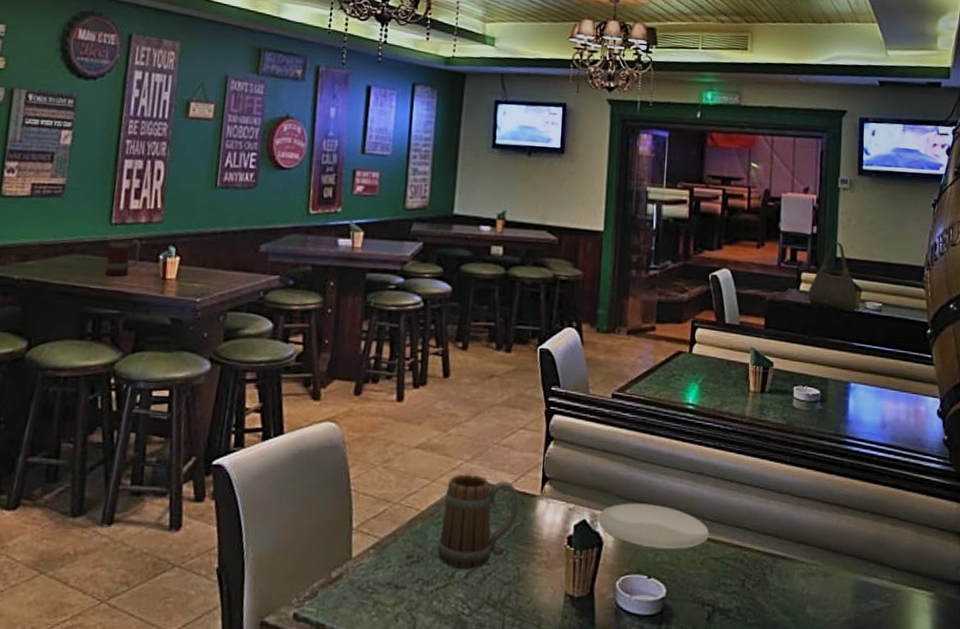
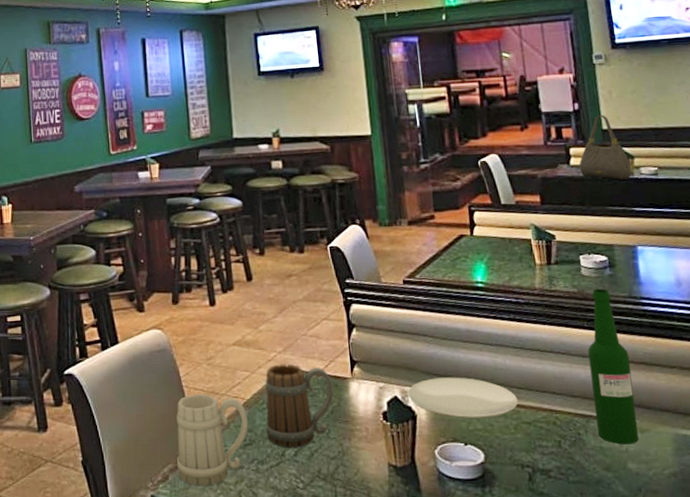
beer mug: none [329,499,419,606] -> present [176,393,248,486]
beer bottle: none [782,423,826,588] -> present [587,288,639,445]

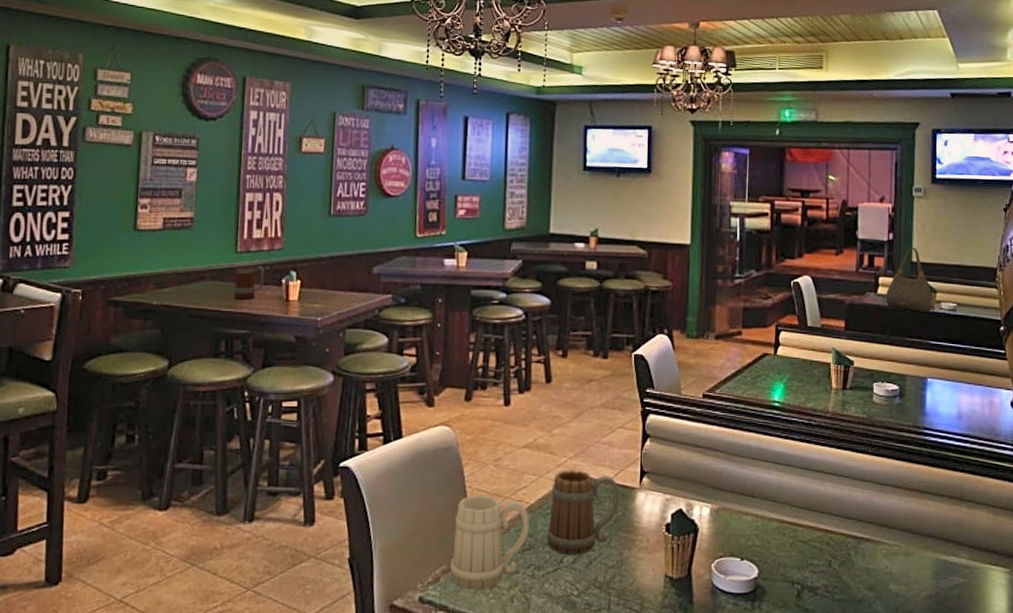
plate: present [407,377,518,420] -> none [692,493,797,536]
beer bottle: present [587,288,639,445] -> none [866,416,906,567]

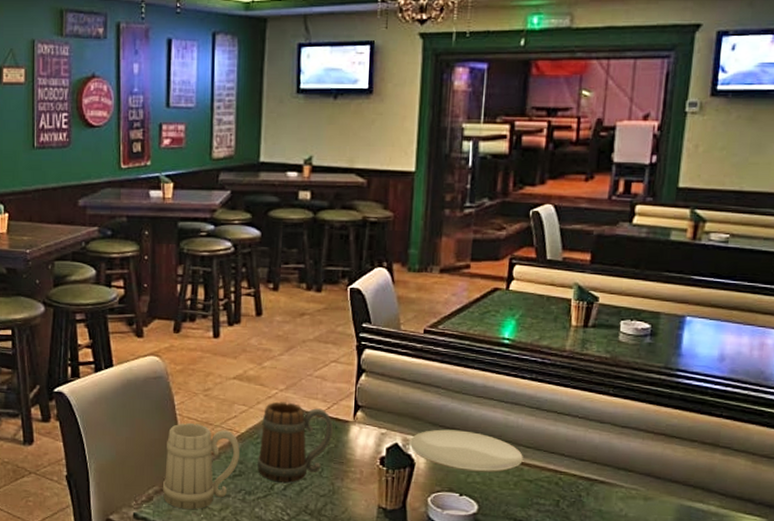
plate: none [692,493,797,536] -> present [409,429,523,473]
handbag: present [885,248,933,313] -> none [641,171,701,246]

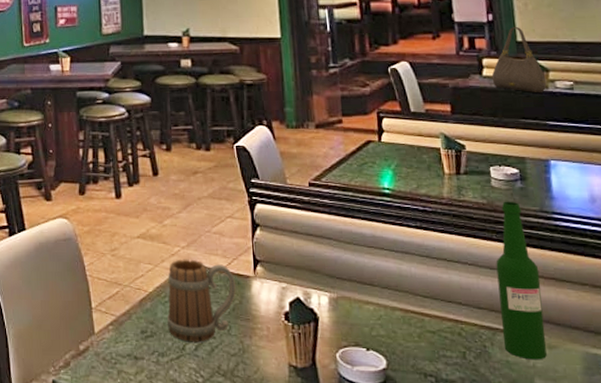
beer mug: present [162,422,240,510] -> none [78,283,150,375]
plate: present [409,429,523,473] -> none [310,281,422,326]
beer bottle: none [599,356,651,510] -> present [496,201,547,360]
handbag: none [641,171,701,246] -> present [491,27,547,94]

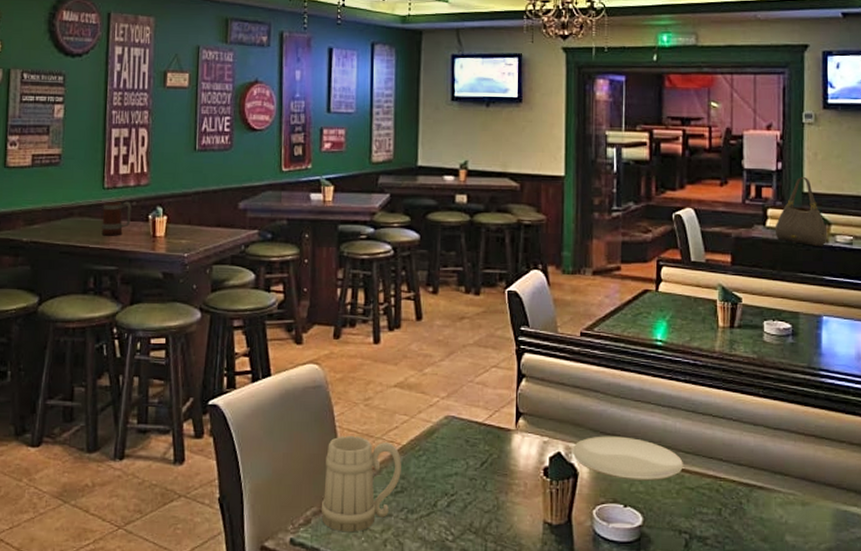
beer mug: none [78,283,150,375] -> present [321,435,401,533]
beer mug: present [167,259,236,342] -> none [419,410,495,499]
plate: none [310,281,422,326] -> present [572,436,683,482]
beer bottle: present [496,201,547,360] -> none [759,356,801,517]

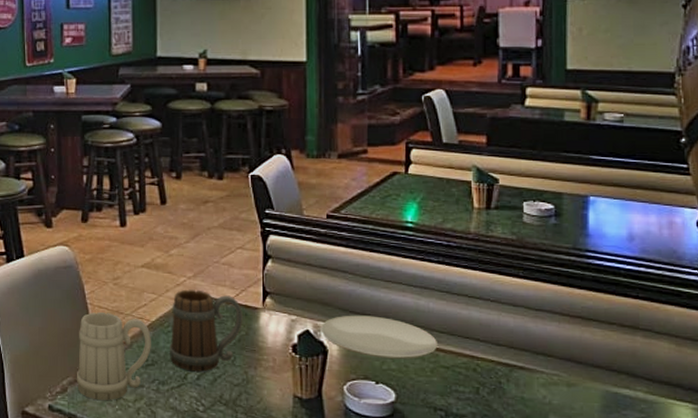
beer mug: none [419,410,495,499] -> present [169,289,243,372]
handbag: present [775,177,828,247] -> none [534,54,594,126]

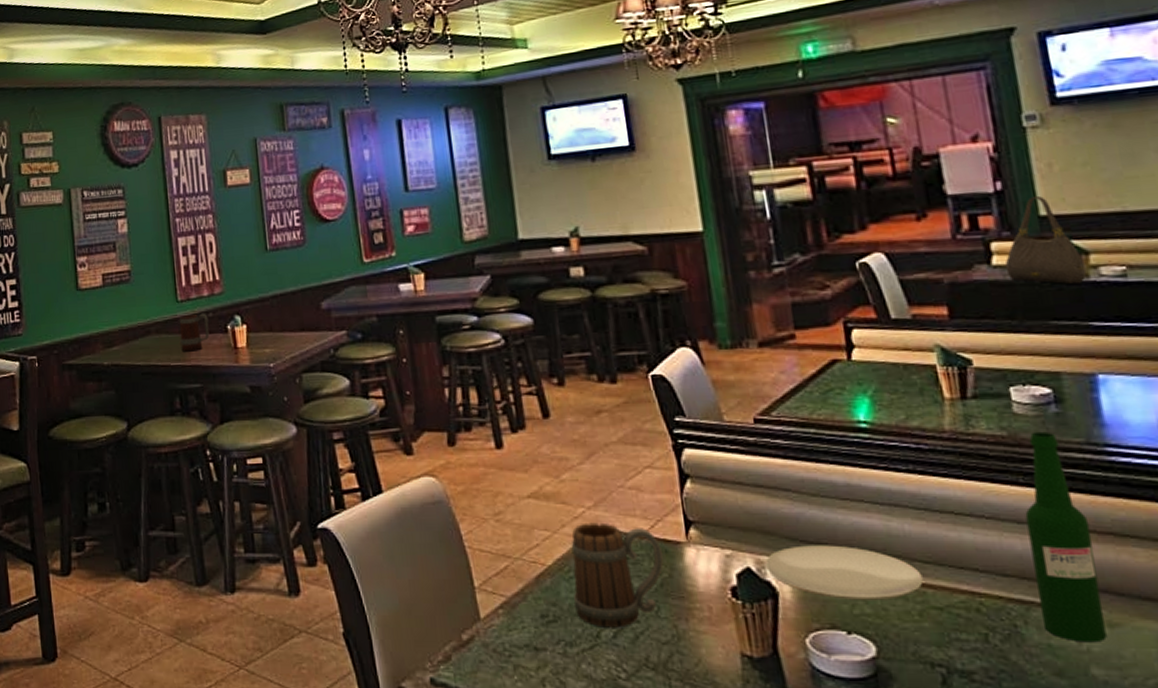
beer mug: present [76,311,151,401] -> none [458,556,551,671]
beer bottle: none [519,237,566,397] -> present [1025,431,1107,643]
handbag: none [534,54,594,126] -> present [1004,196,1087,285]

